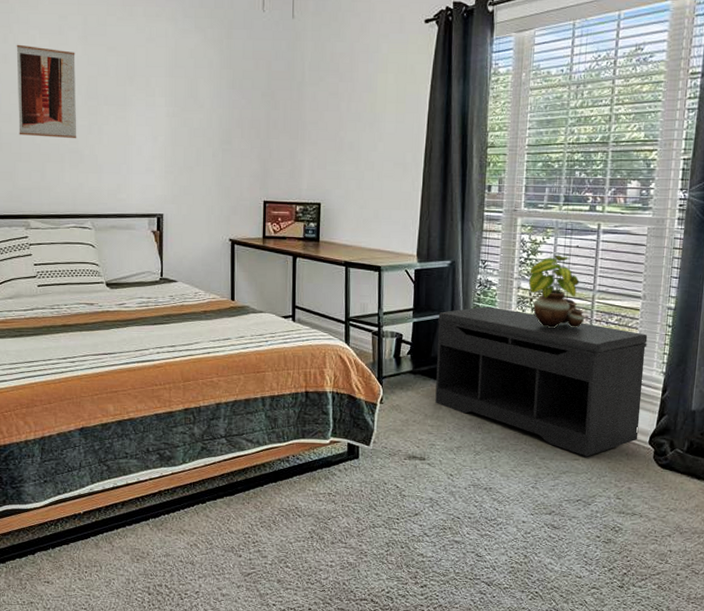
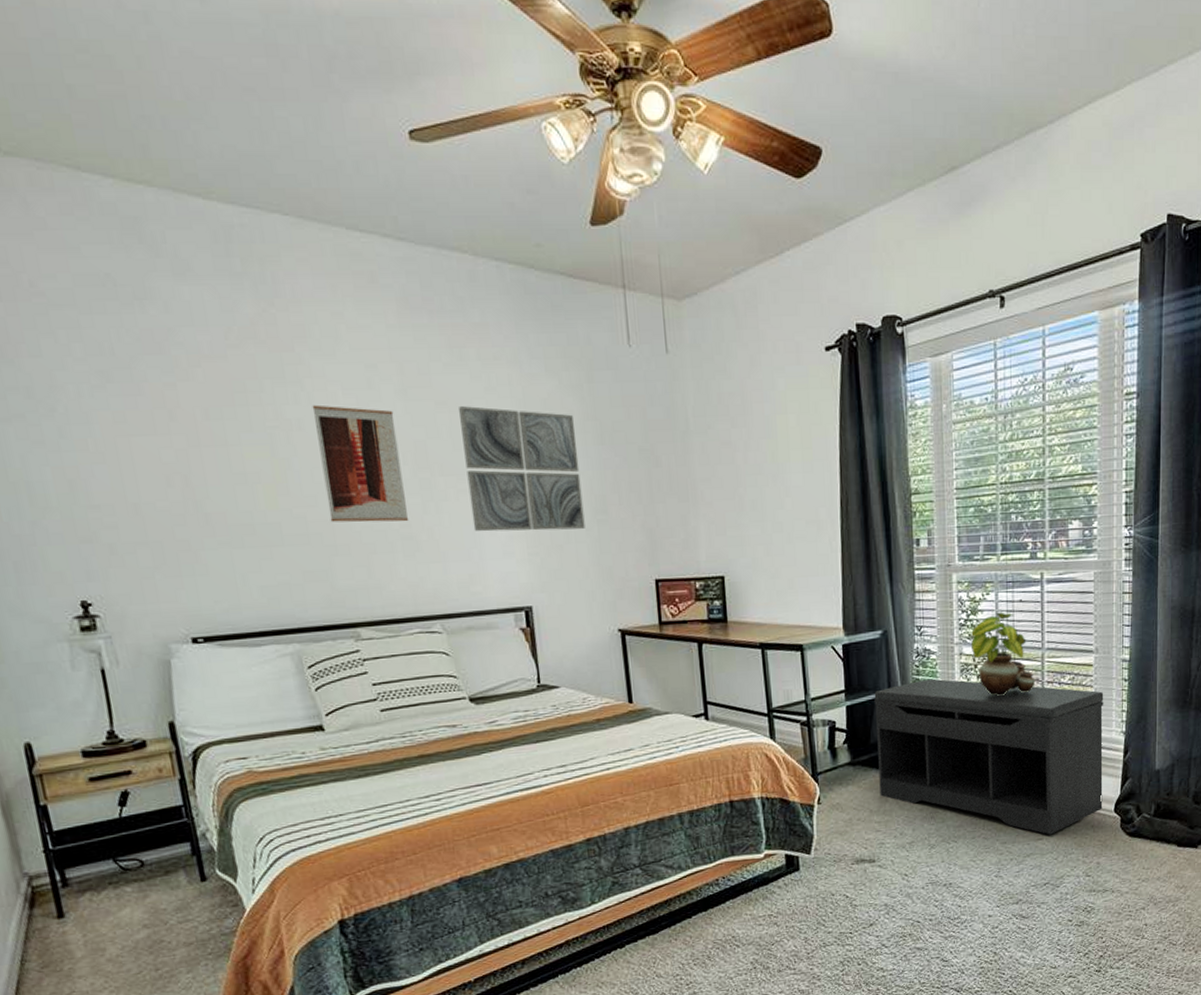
wall art: none [124,52,213,156] -> present [457,406,585,532]

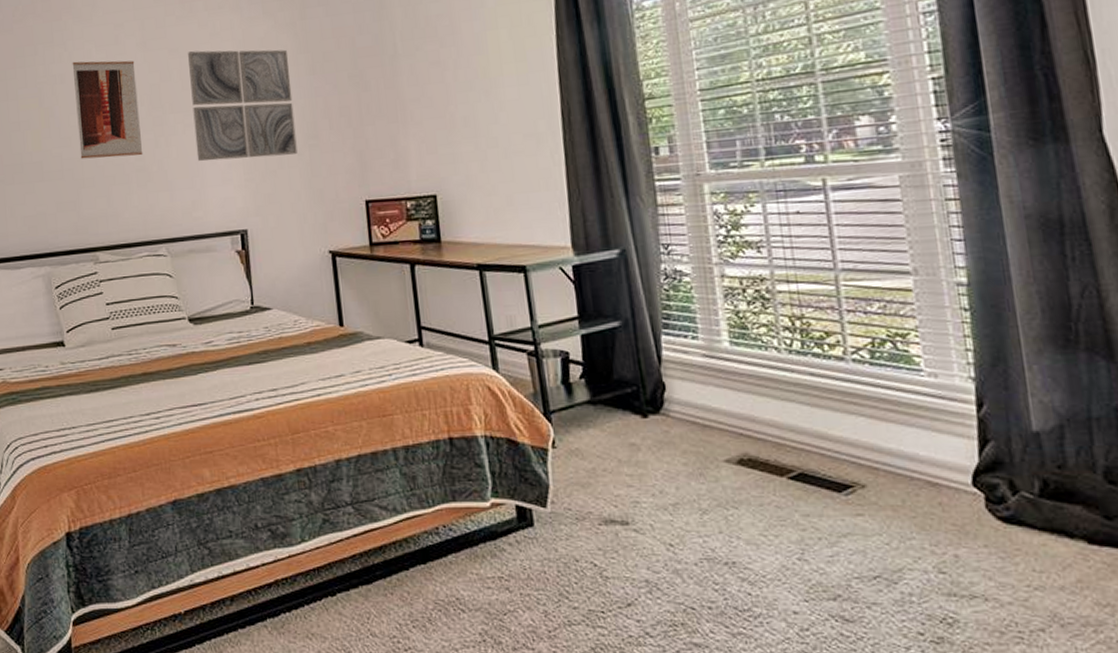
bench: present [874,678,1104,835] -> none [614,305,953,510]
potted plant: present [971,612,1036,696] -> none [734,226,830,327]

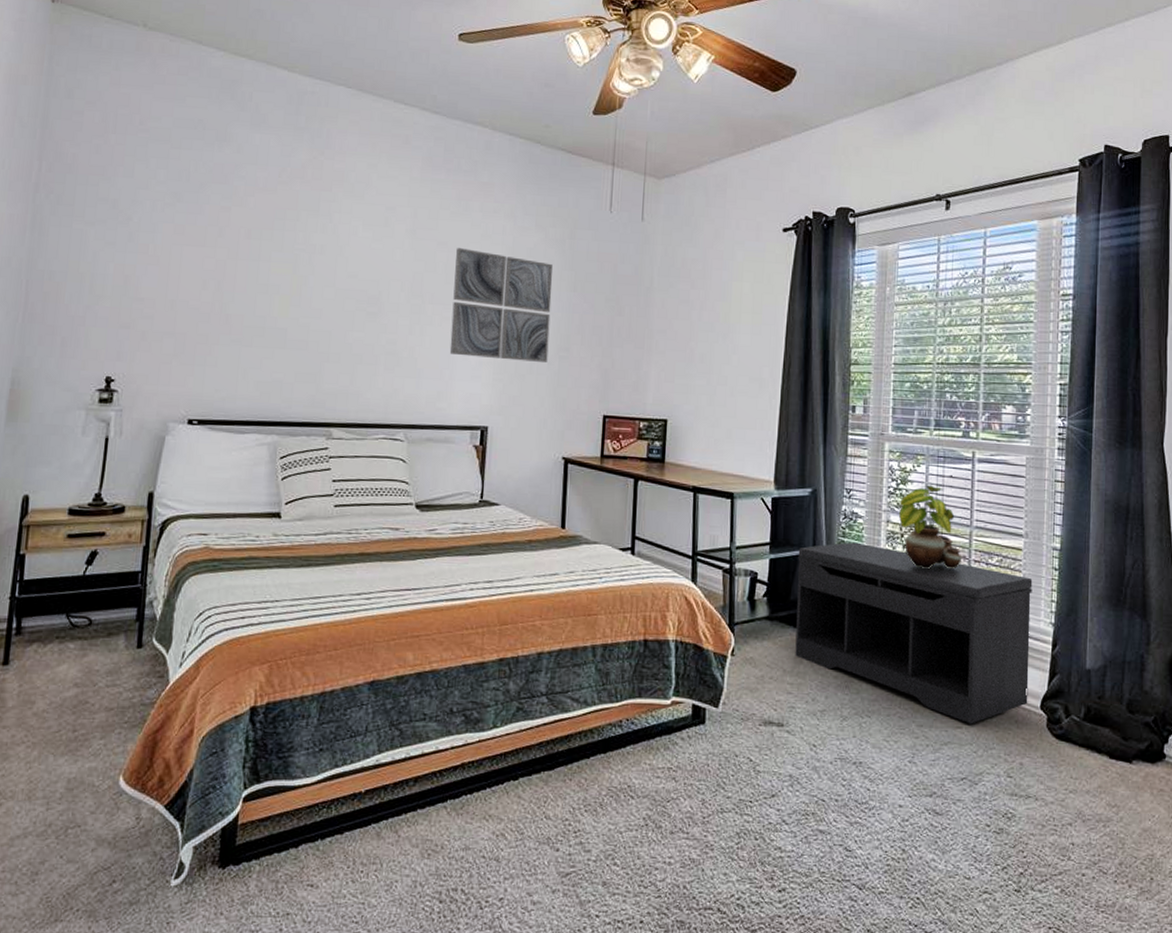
wall art: present [72,60,143,159] -> none [329,235,401,340]
bench: none [614,305,953,510] -> present [795,542,1033,724]
potted plant: none [734,226,830,327] -> present [899,485,963,570]

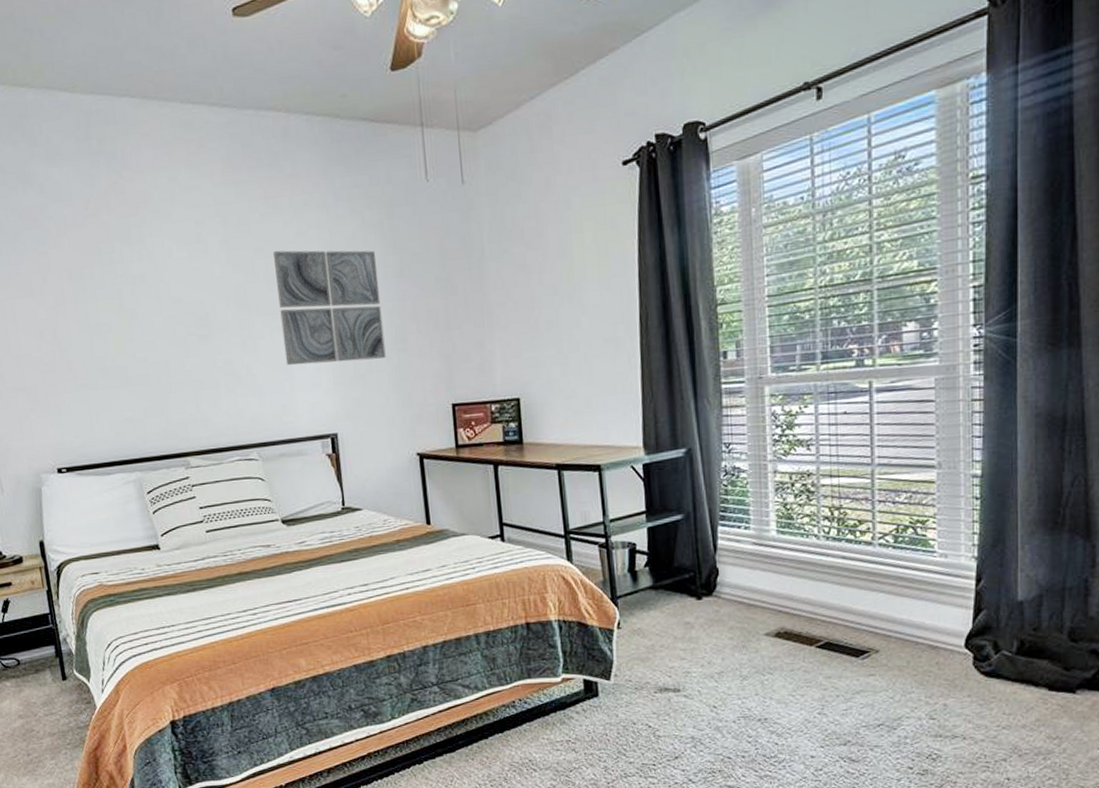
bench: present [795,542,1033,724] -> none [677,498,950,671]
potted plant: present [899,485,963,570] -> none [787,425,865,517]

